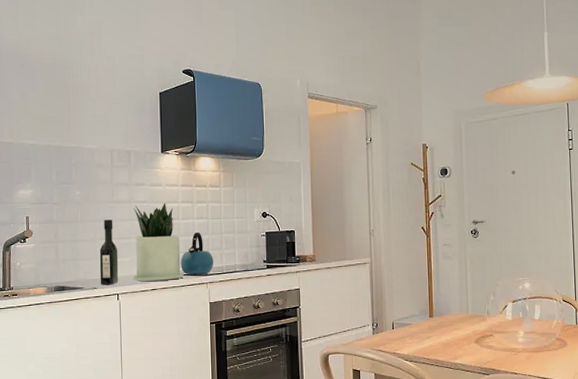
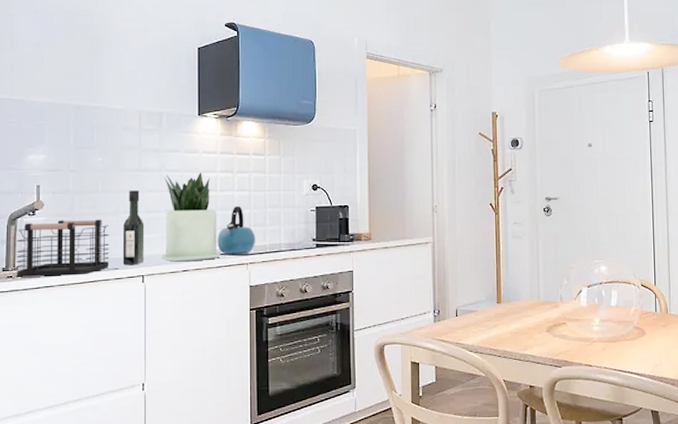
dish rack: none [11,245,89,296] -> present [16,219,110,277]

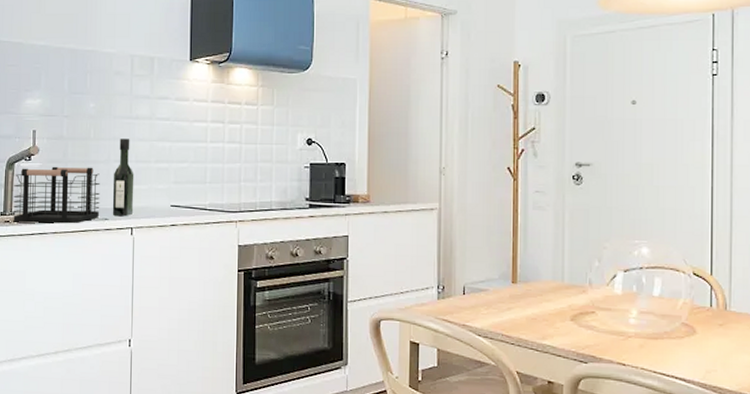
planter: present [160,172,222,262] -> none [148,122,211,216]
kettle: present [217,206,255,255] -> none [206,159,245,211]

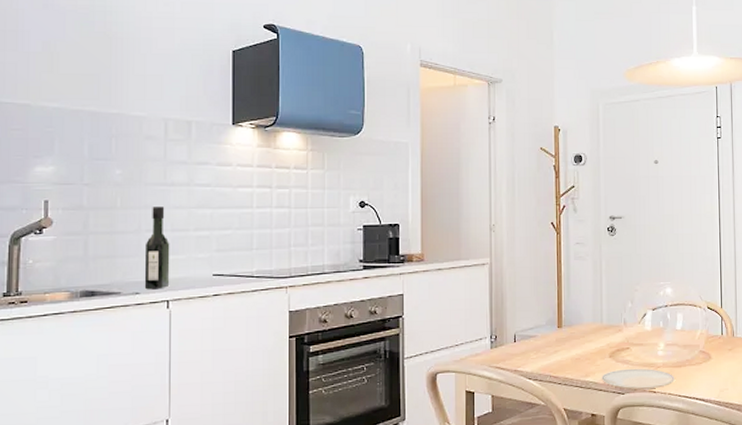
dish rack: present [13,166,101,224] -> none [20,238,130,303]
plate: none [561,335,649,361] -> present [601,368,675,390]

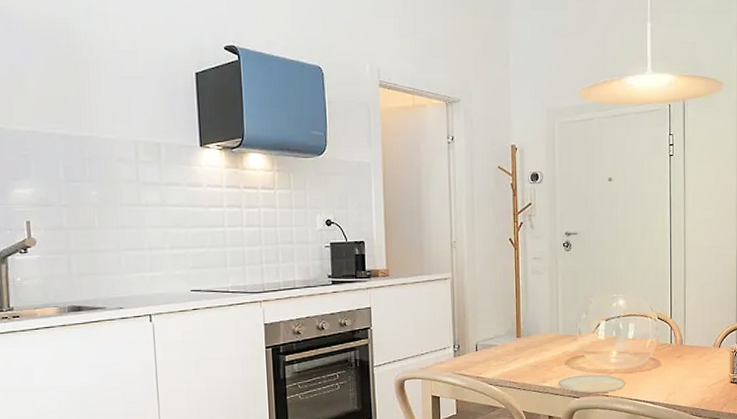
bottle: present [144,207,170,290] -> none [125,226,151,305]

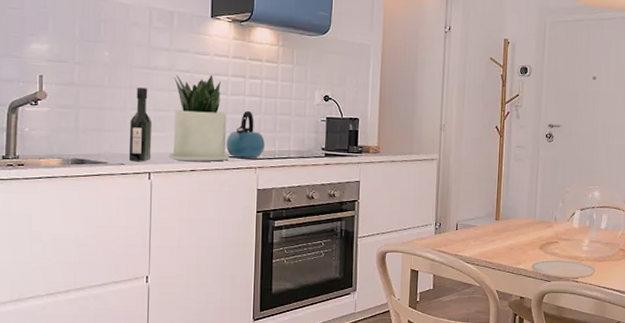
bottle: none [125,226,151,305] -> present [128,87,152,162]
planter: none [167,207,234,300] -> present [167,74,231,162]
kettle: none [227,243,268,292] -> present [226,111,265,158]

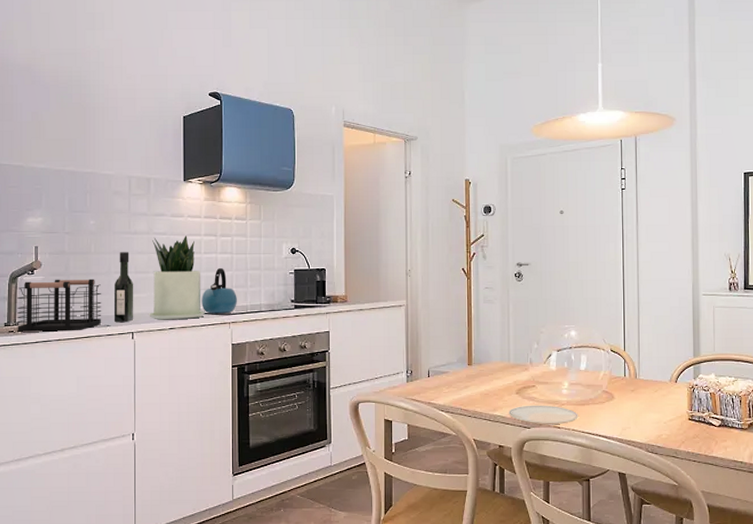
dish rack: none [17,112,116,169] -> present [17,278,102,332]

